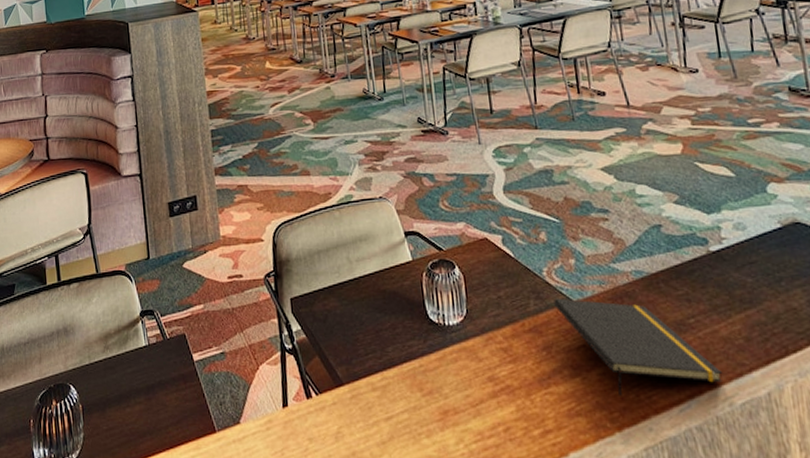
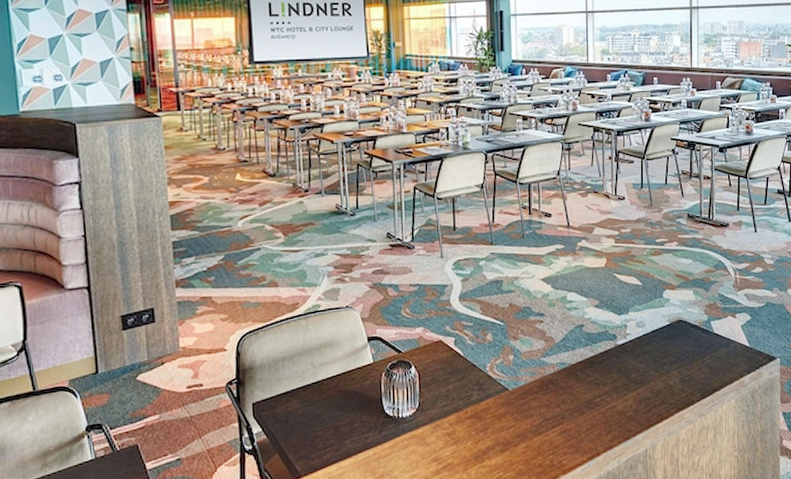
notepad: present [553,298,723,396] -> none [493,388,616,463]

